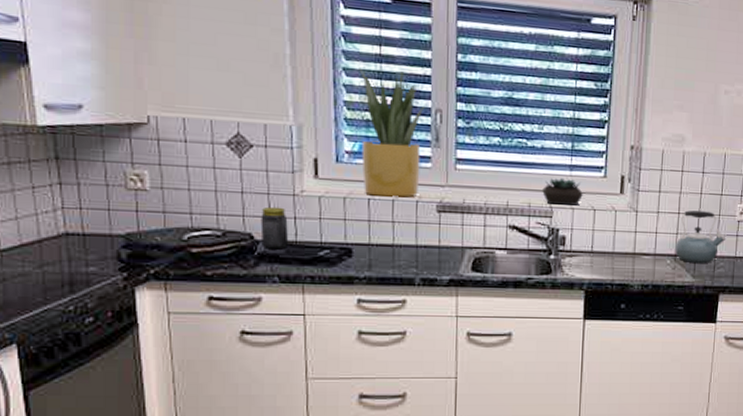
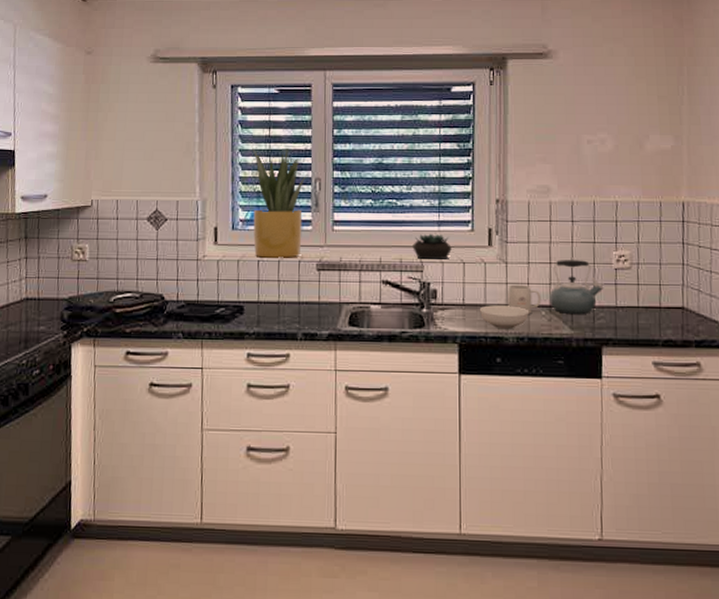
jar: present [260,206,289,250] -> none [170,270,192,308]
bowl: none [607,253,656,277] -> present [479,305,530,330]
mug: none [634,233,668,262] -> present [507,284,542,314]

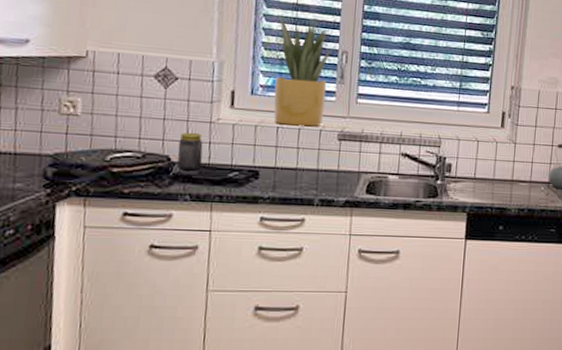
jar: none [170,270,192,308] -> present [177,132,203,171]
succulent plant: present [413,233,452,259] -> none [432,112,468,137]
bowl: present [479,305,530,330] -> none [488,180,531,202]
mug: present [507,284,542,314] -> none [512,162,542,189]

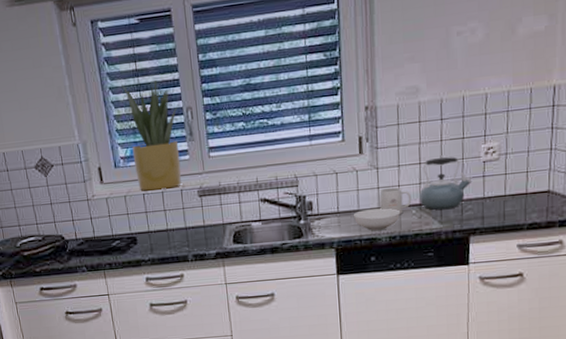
jar: present [177,132,203,171] -> none [67,211,90,246]
bowl: none [488,180,531,202] -> present [353,208,401,231]
mug: none [512,162,542,189] -> present [378,187,412,214]

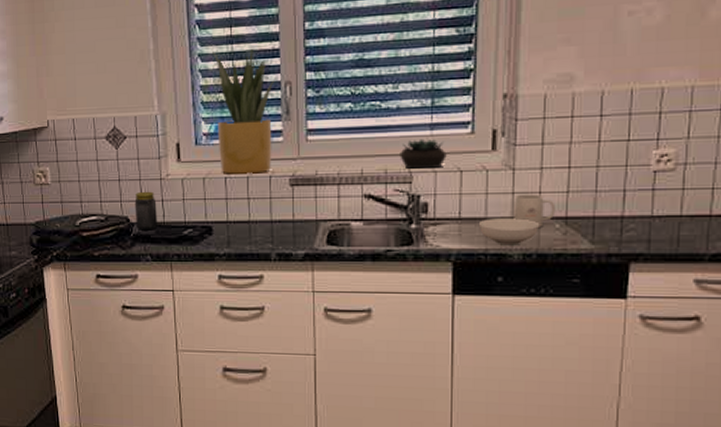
jar: none [67,211,90,246] -> present [134,191,158,230]
succulent plant: none [286,148,324,175] -> present [400,138,447,169]
kettle: present [418,157,472,210] -> none [564,162,638,227]

